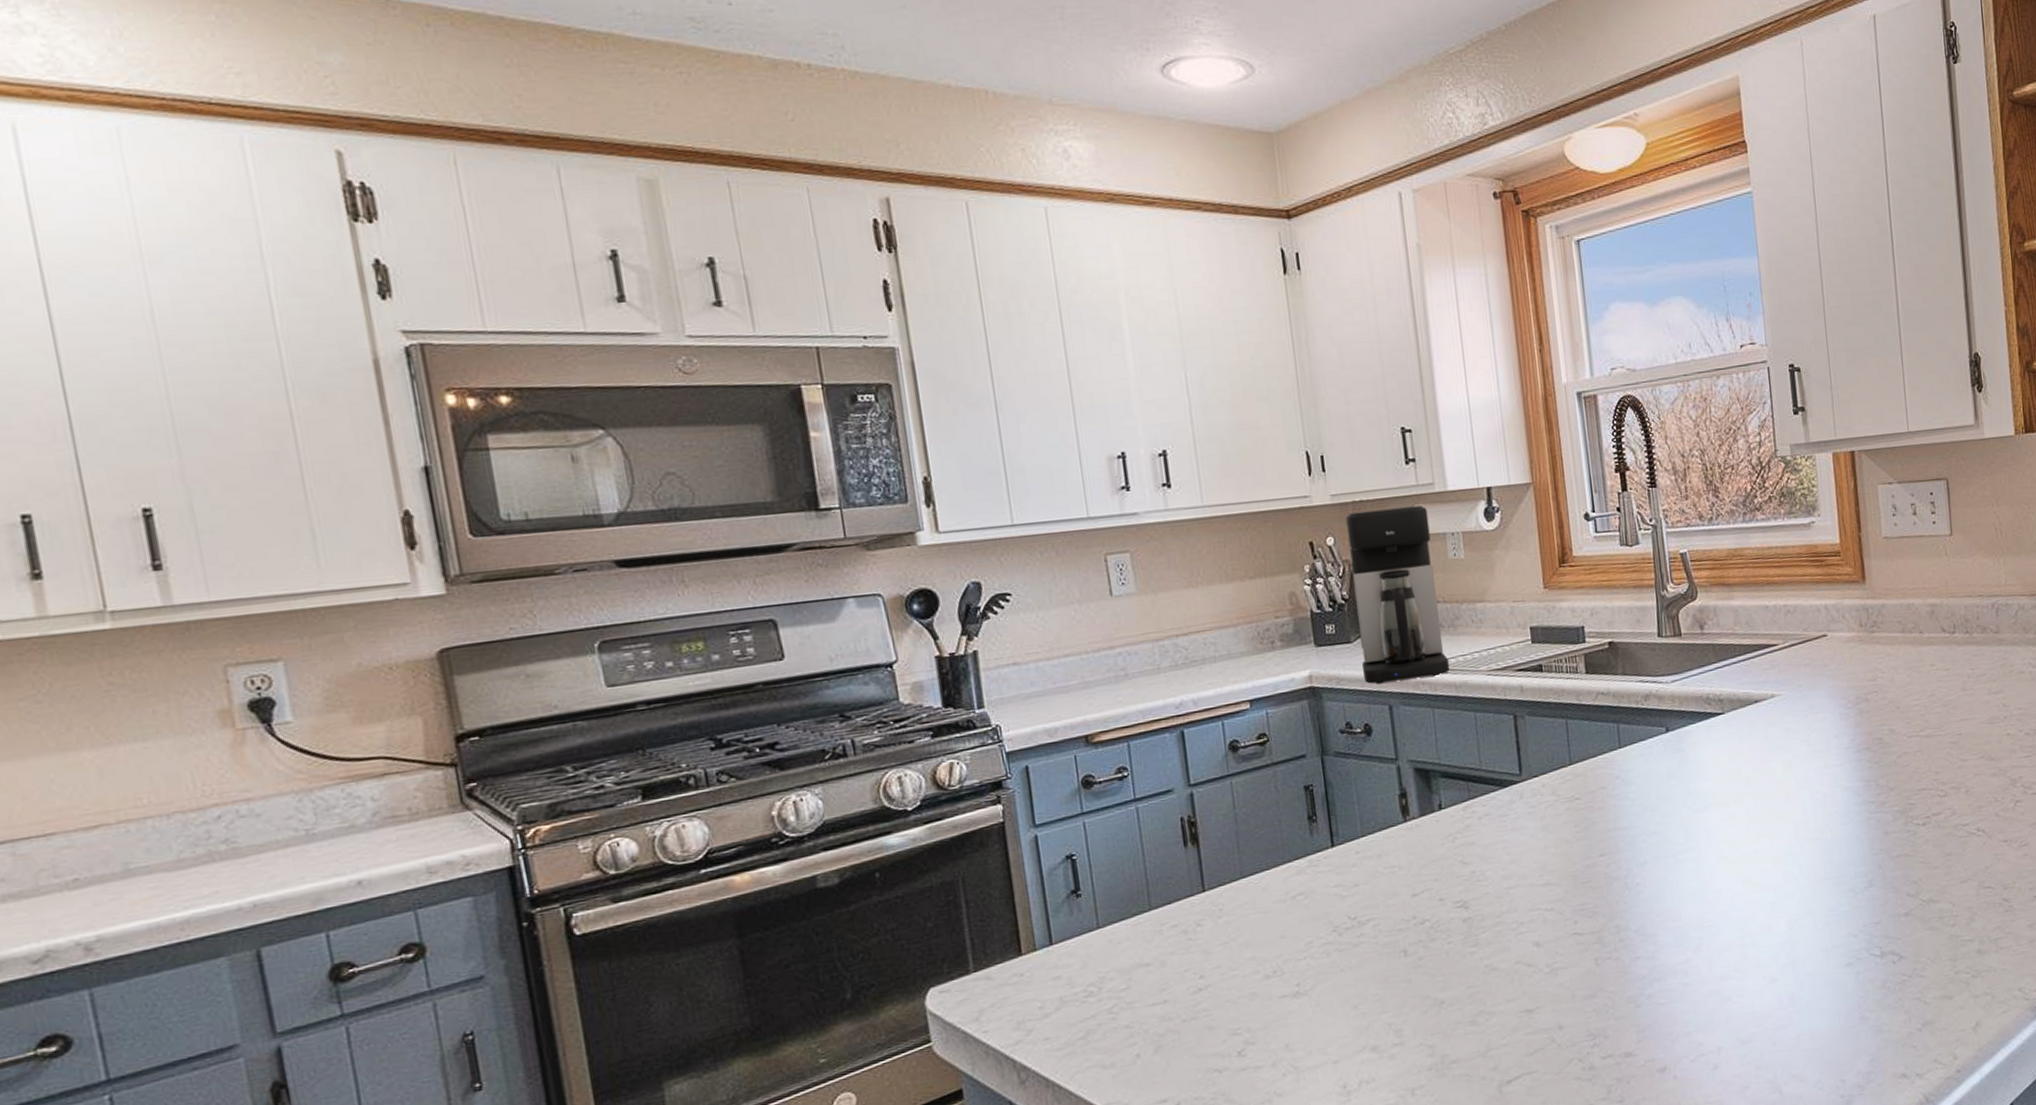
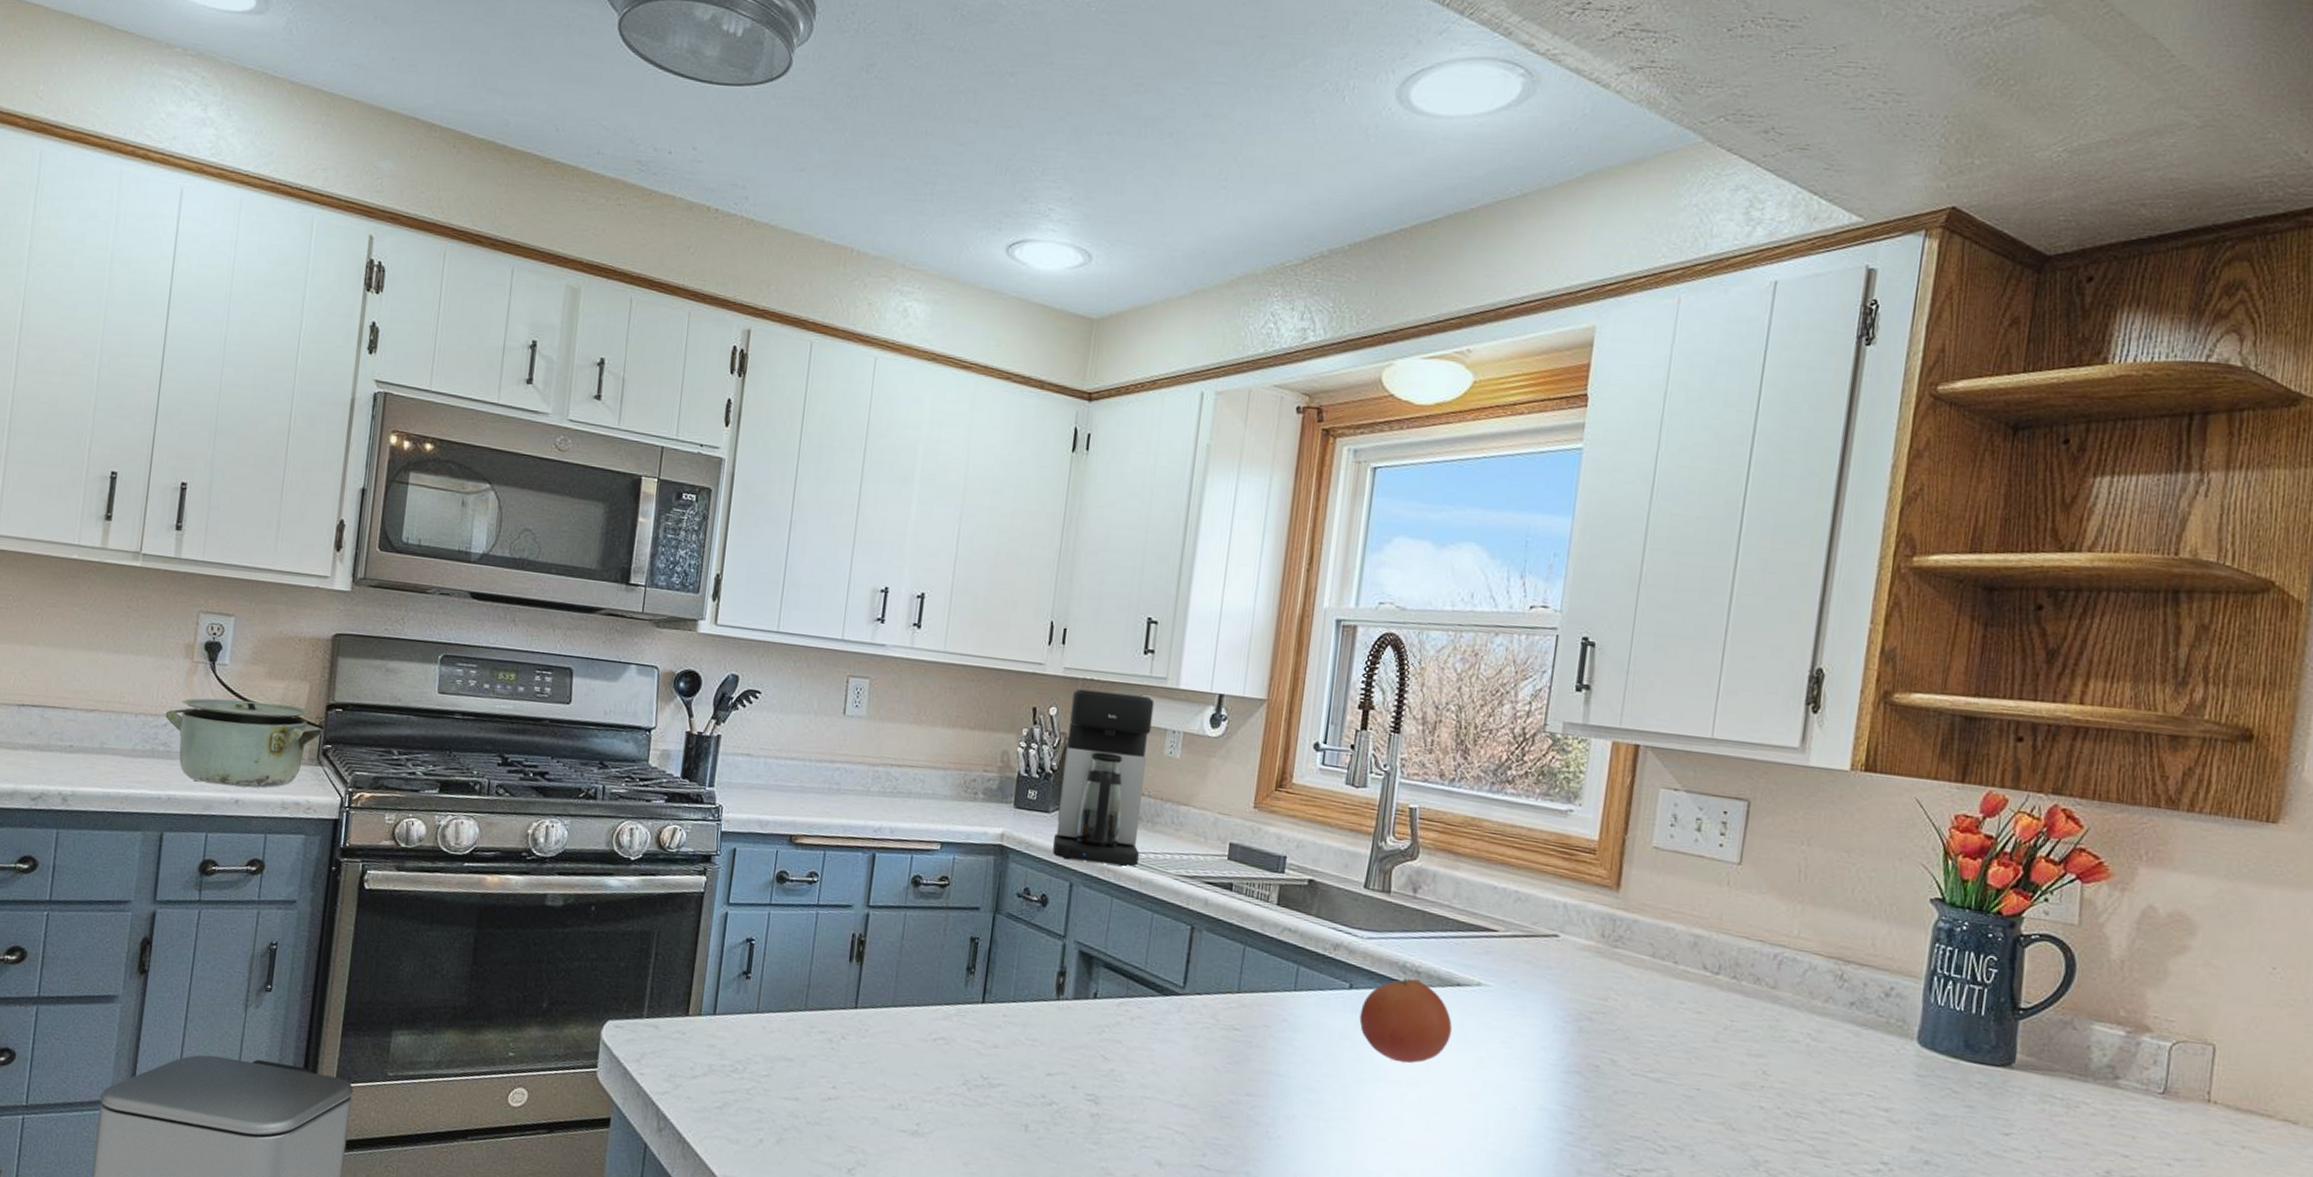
saucepan: none [214,747,460,875] -> present [165,698,323,788]
fruit: none [1680,706,1760,786] -> present [1359,977,1452,1064]

